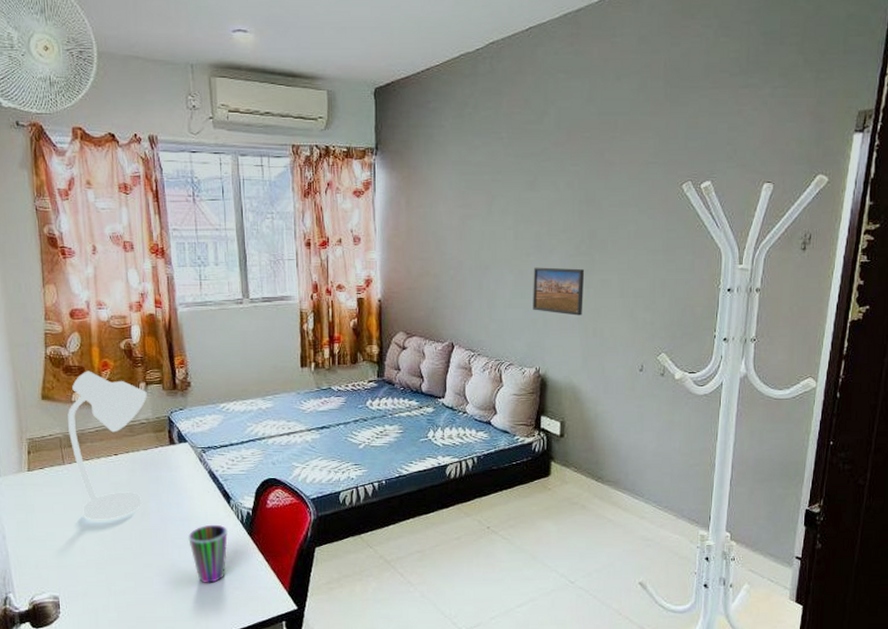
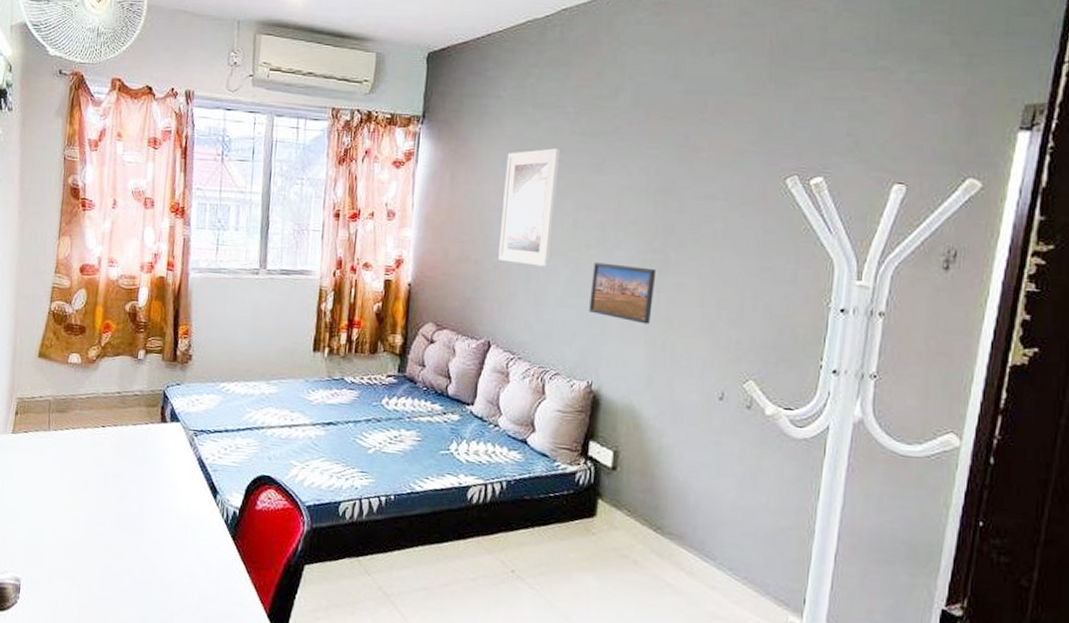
desk lamp: present [68,371,147,520] -> none [59,331,145,499]
cup: present [187,524,229,584] -> none [165,520,210,590]
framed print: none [453,170,499,275] -> present [498,148,561,267]

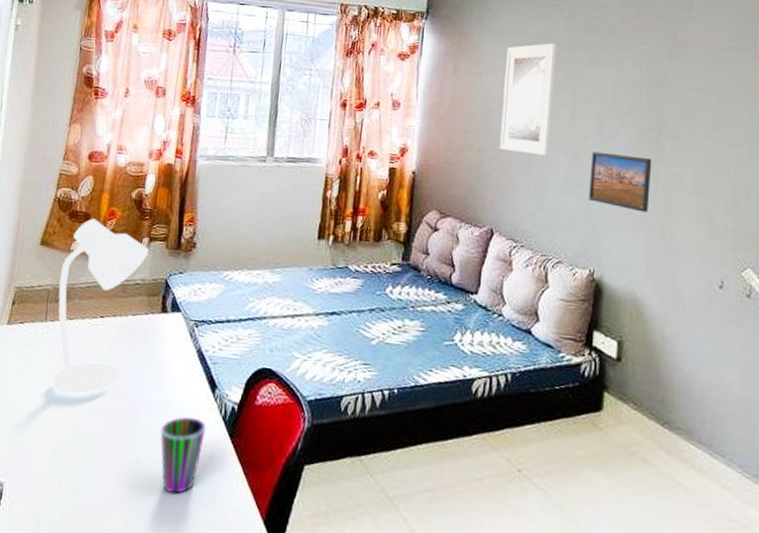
desk lamp: none [59,331,145,499] -> present [53,218,149,394]
cup: none [165,520,210,590] -> present [159,416,207,495]

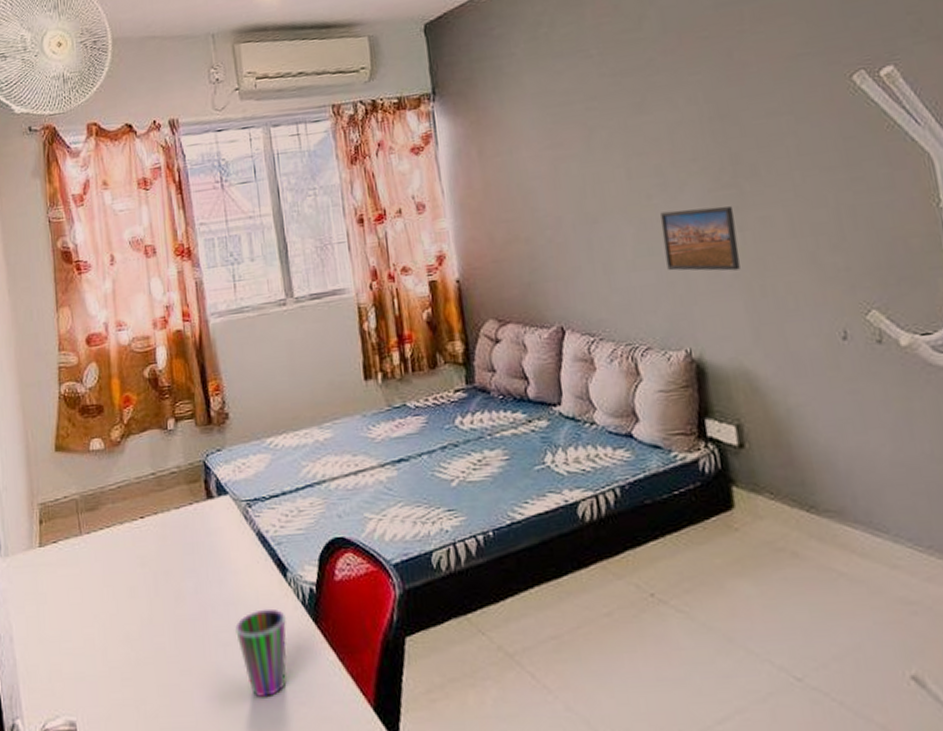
desk lamp: present [53,218,149,394] -> none [85,409,177,610]
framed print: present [500,43,557,156] -> none [535,96,611,233]

